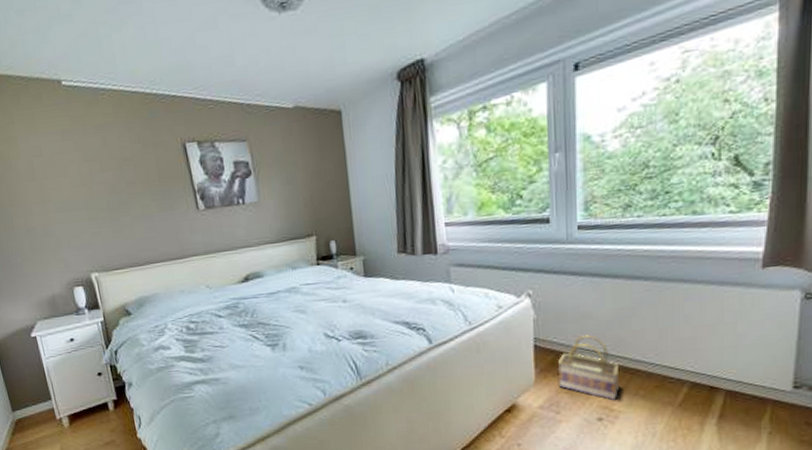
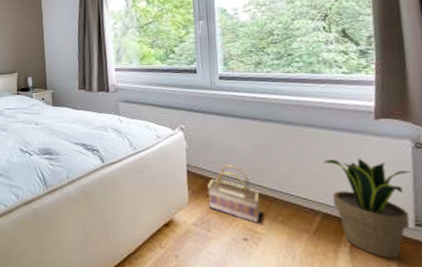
potted plant: none [697,315,797,426] -> present [324,158,411,258]

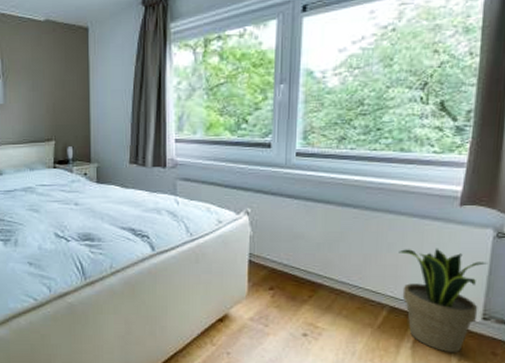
basket: present [206,165,261,224] -> none [268,255,326,319]

